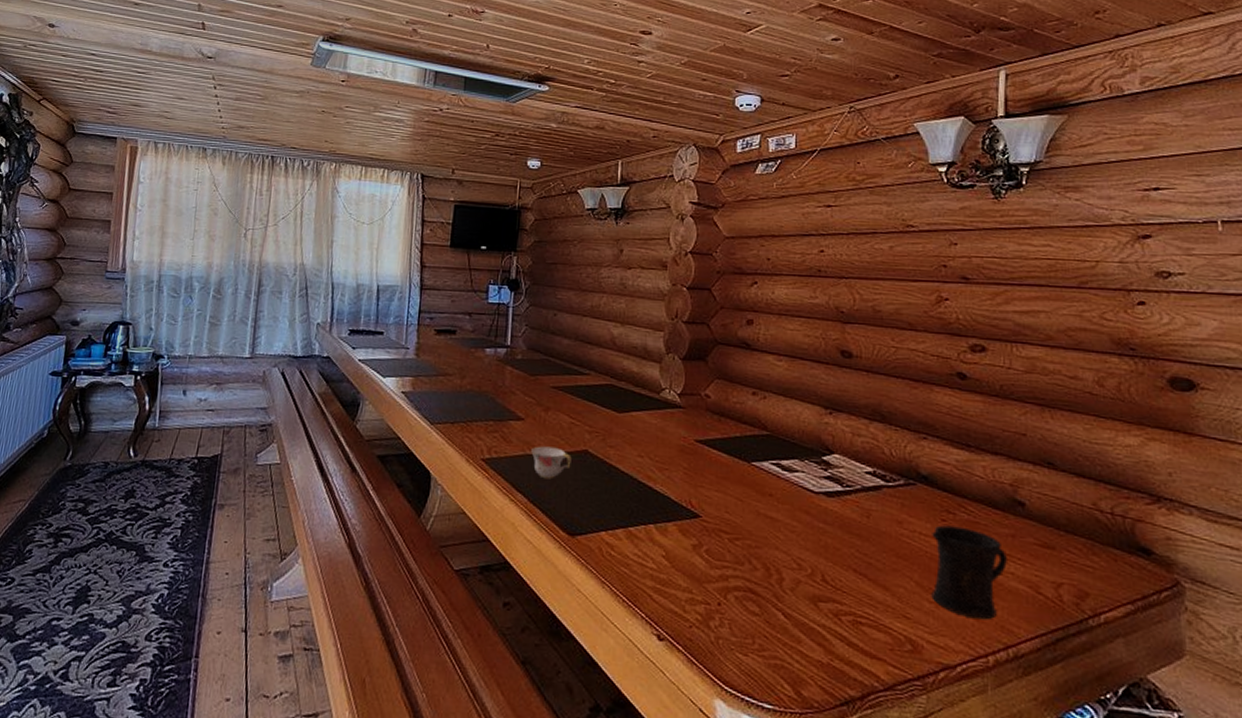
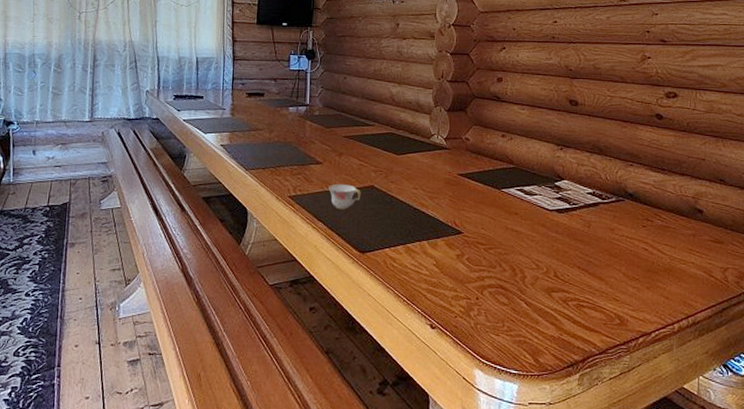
mug: present [931,525,1007,620] -> none [634,230,689,298]

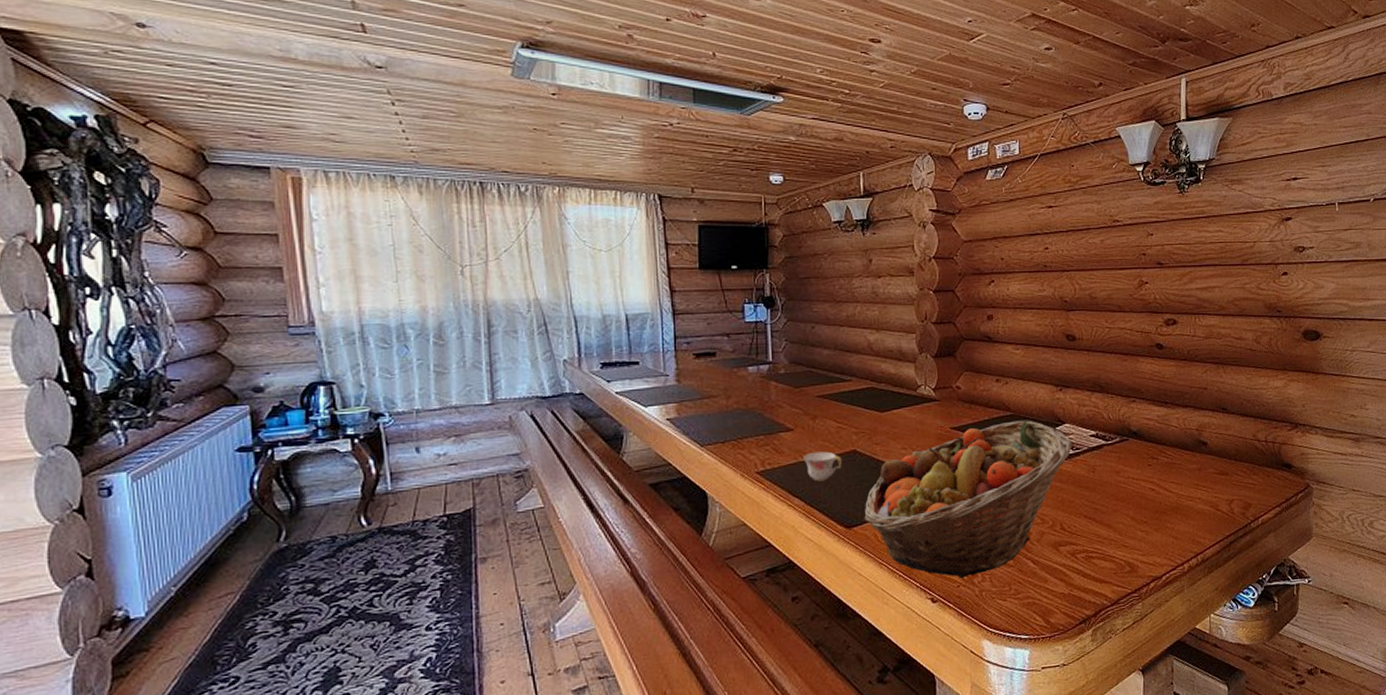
fruit basket: none [376,173,570,310] -> present [864,420,1073,578]

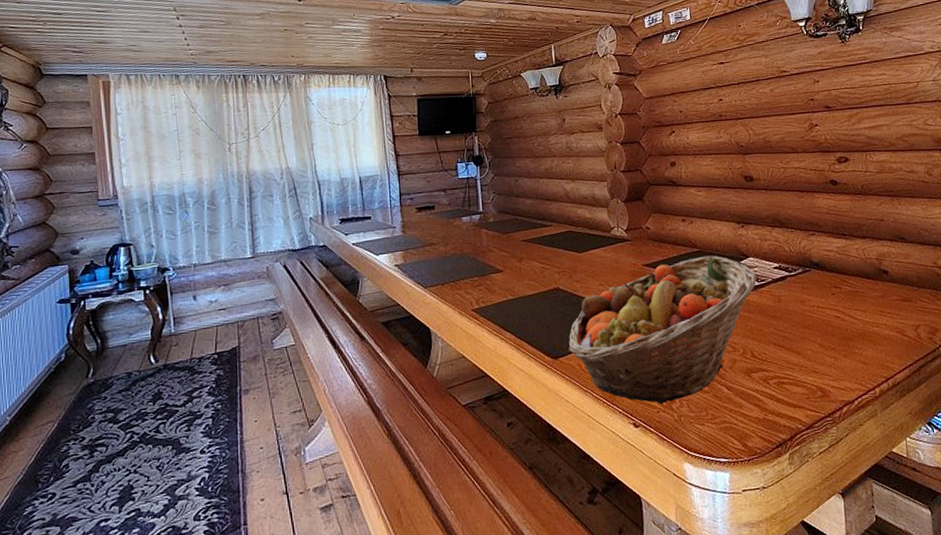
teacup: present [803,451,842,482] -> none [512,289,547,317]

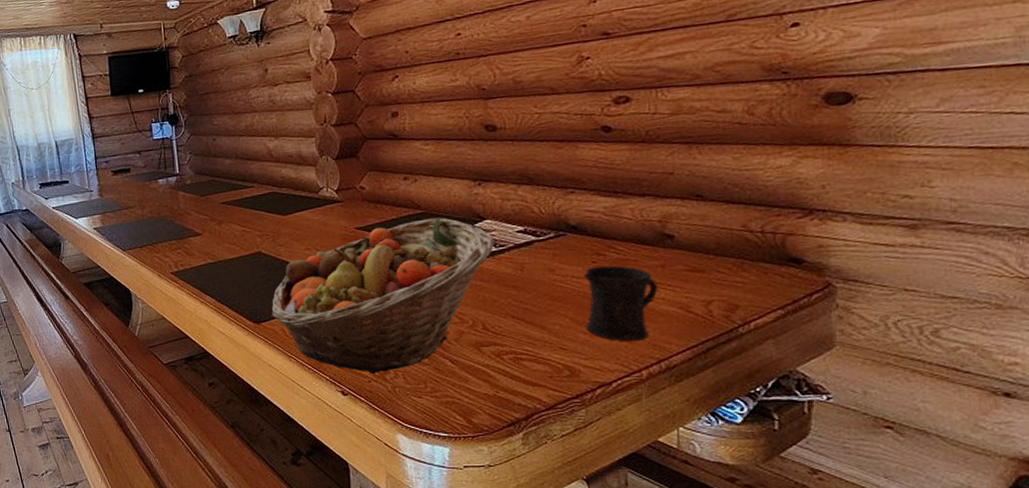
mug: none [826,296,881,363] -> present [583,265,657,342]

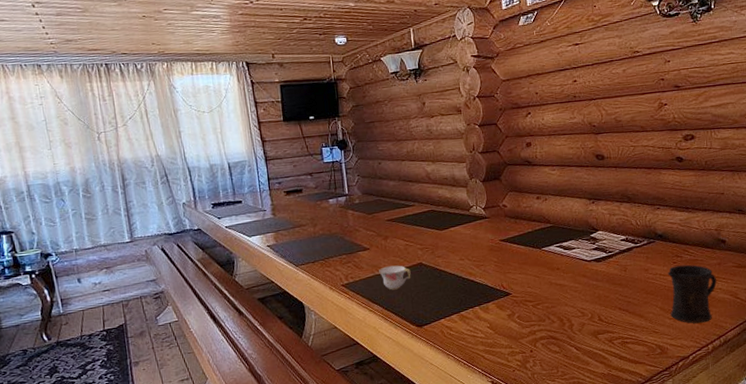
teacup: none [212,253,248,281] -> present [379,265,411,290]
fruit basket: present [271,217,495,374] -> none [431,230,606,364]

